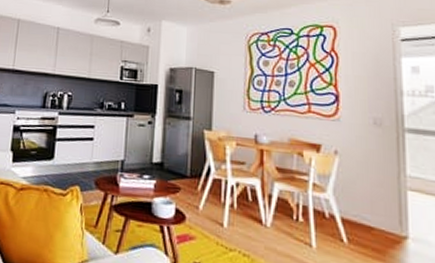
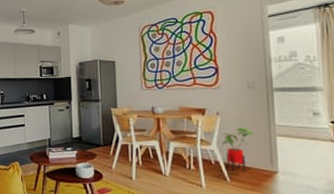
house plant: none [340,173,380,231] -> present [222,127,254,171]

